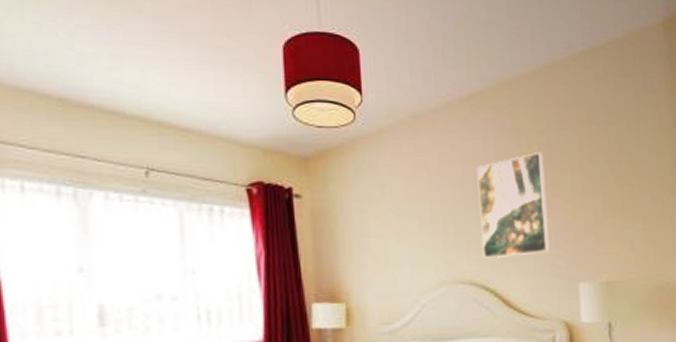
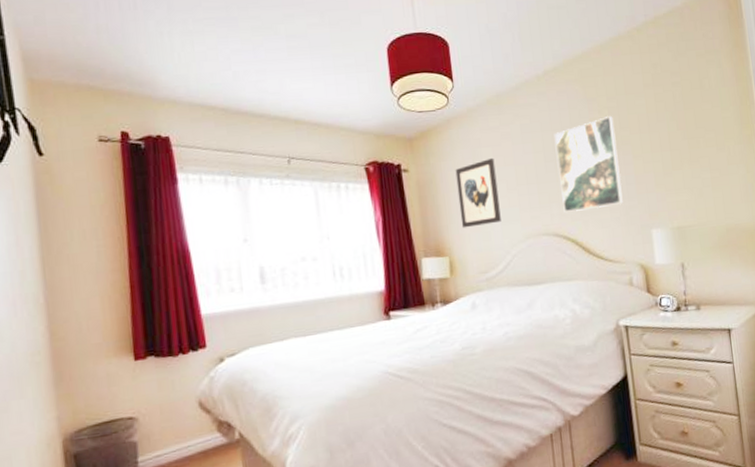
wall art: none [359,188,411,270] -> present [455,157,501,228]

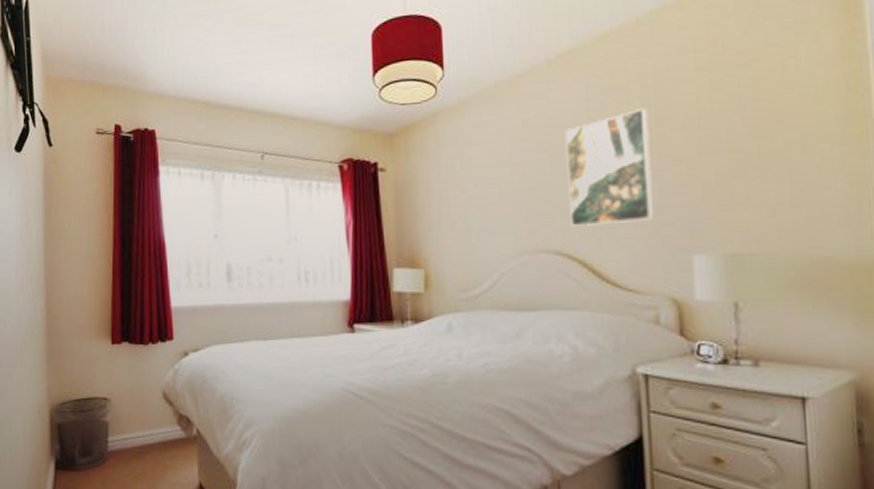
wall art: present [455,157,501,228] -> none [439,157,490,238]

